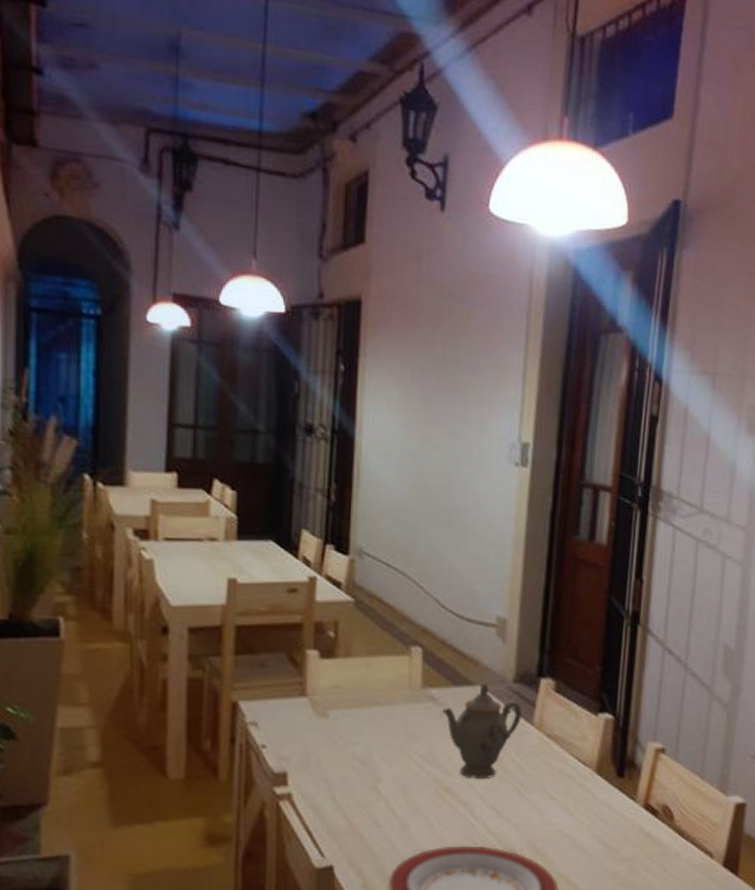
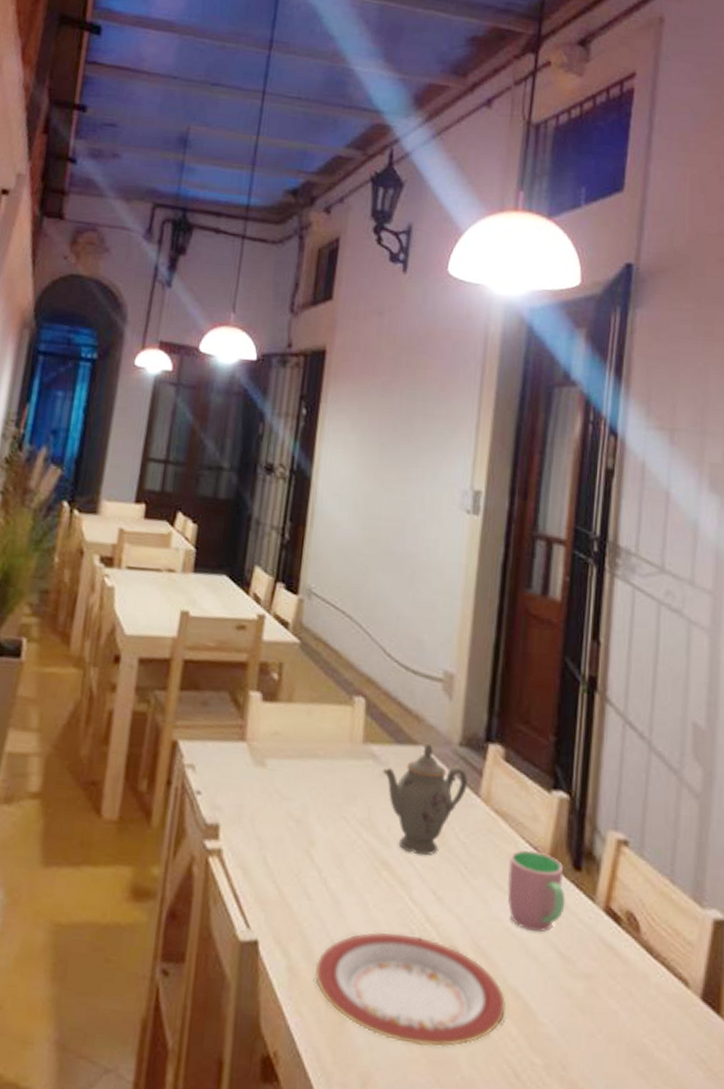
cup: none [559,765,610,831] -> present [507,849,566,933]

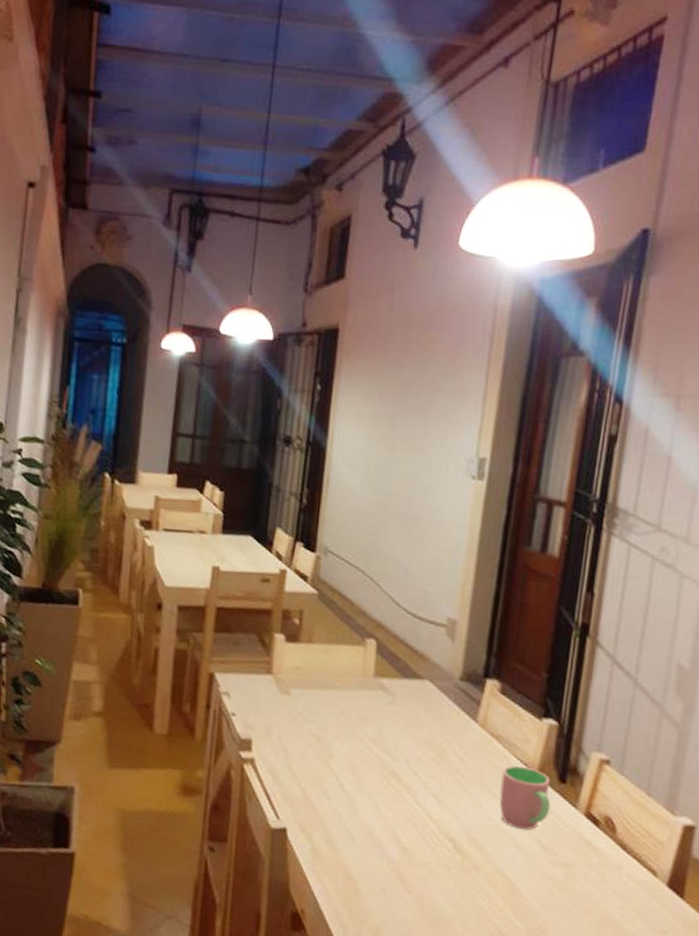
plate: present [314,931,506,1048] -> none [333,824,495,912]
teapot: present [382,743,468,856] -> none [391,677,467,768]

